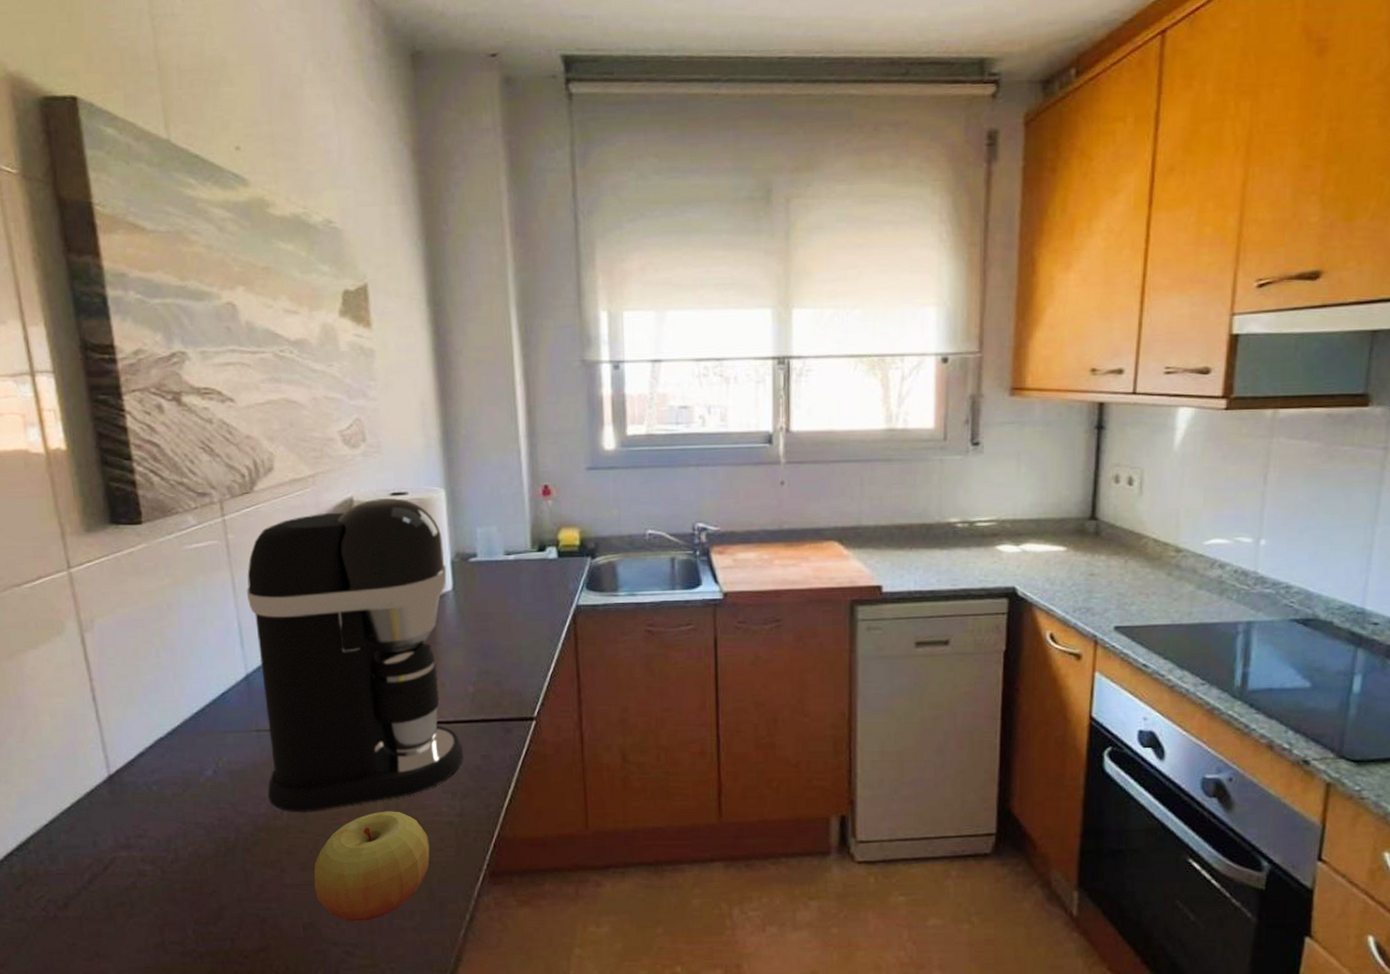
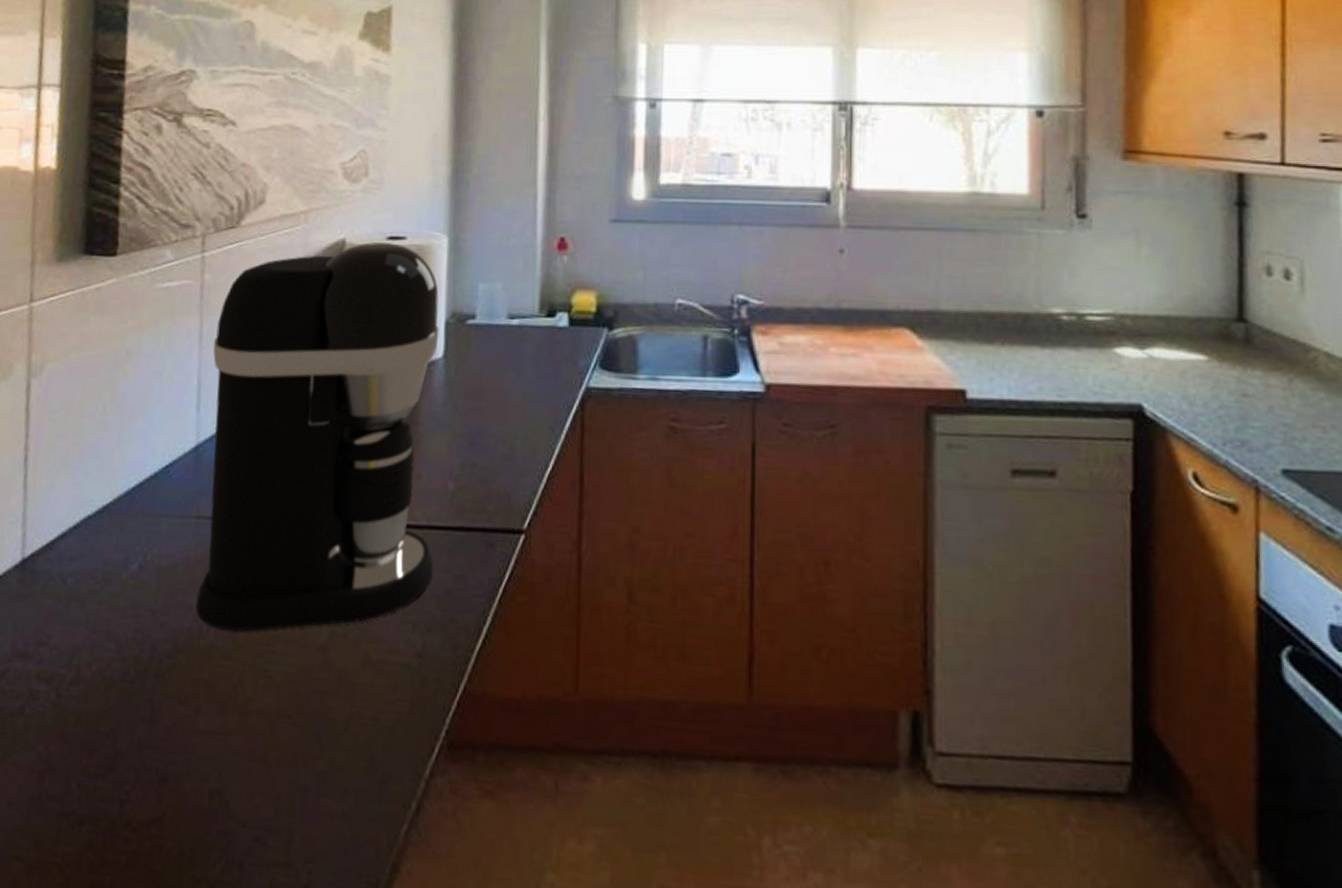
apple: present [314,811,430,922] -> none [231,640,378,796]

